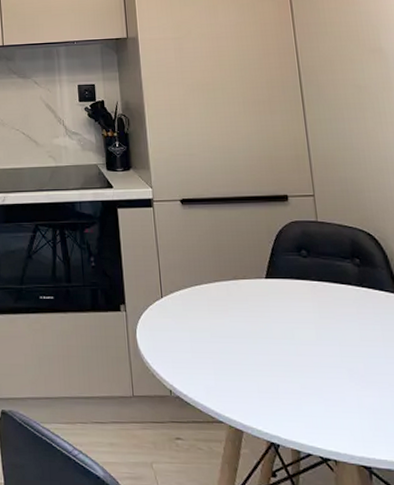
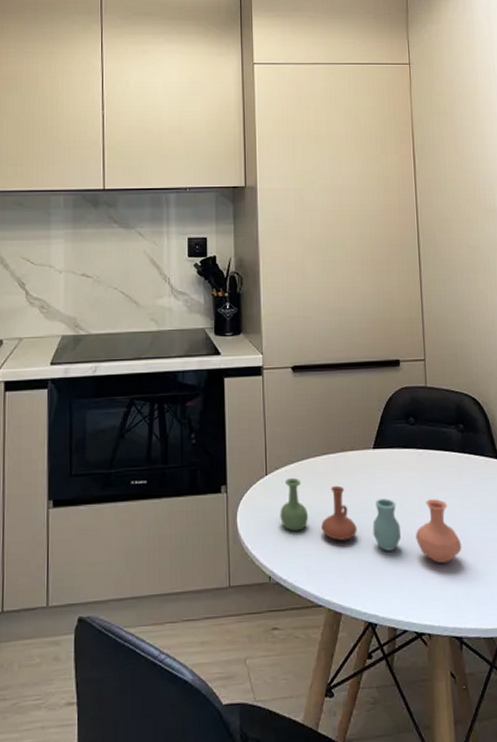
vase: none [177,301,366,394] -> present [280,477,462,564]

